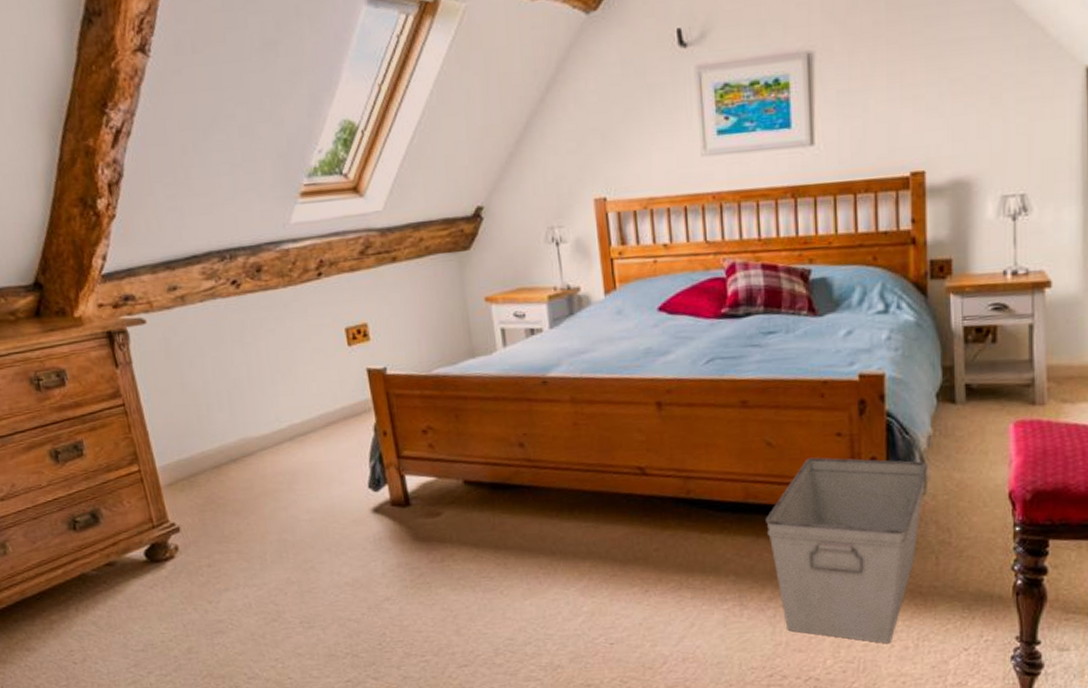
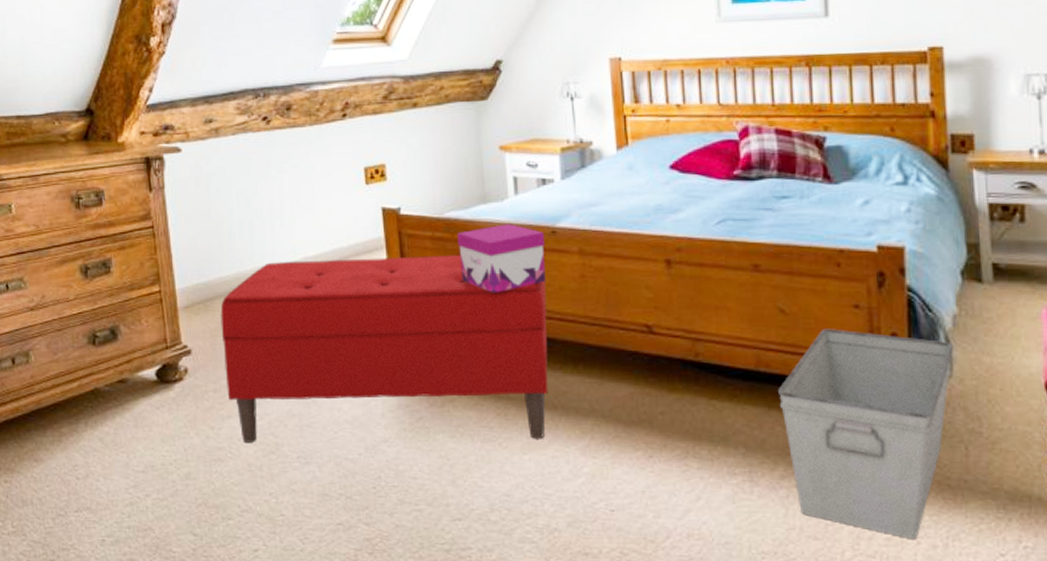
bench: none [206,411,546,614] -> present [220,254,549,444]
decorative box: none [446,376,539,448] -> present [457,224,546,293]

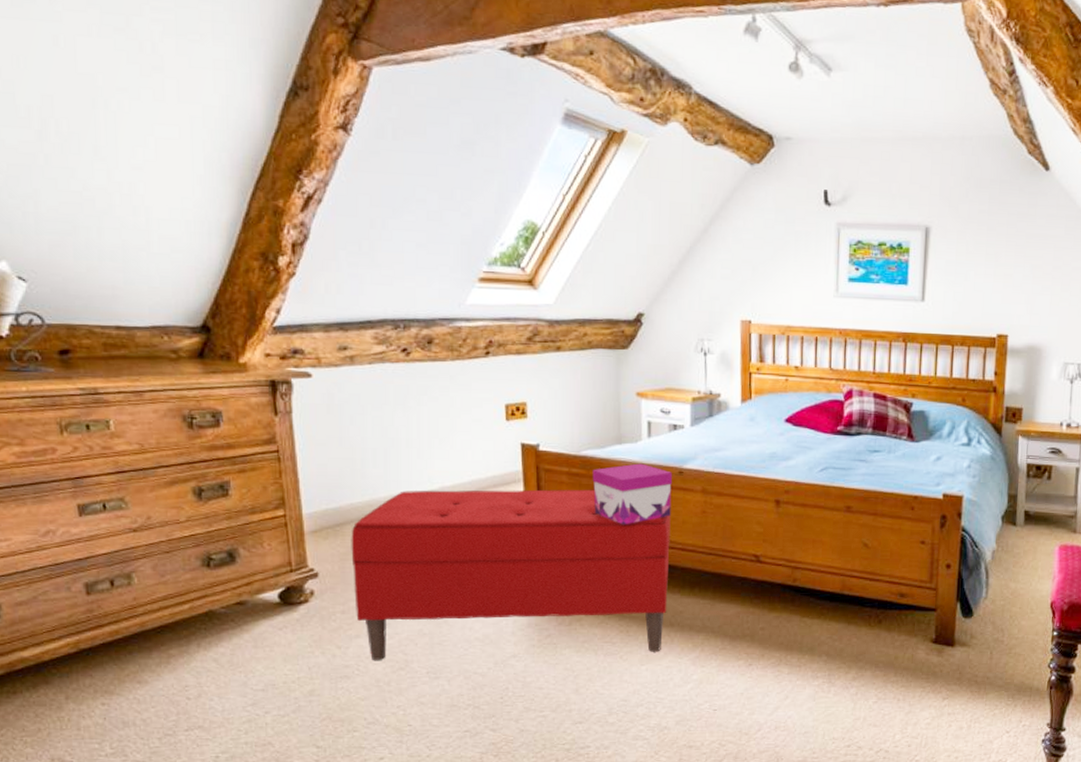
storage bin: present [778,329,953,539] -> none [856,560,990,723]

